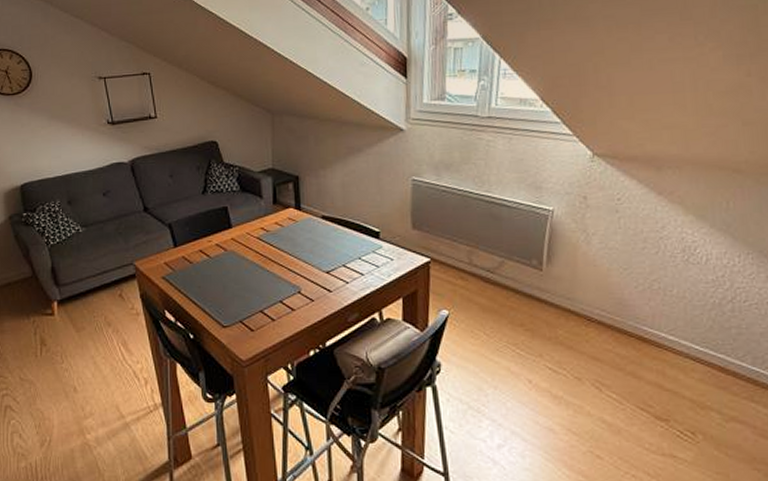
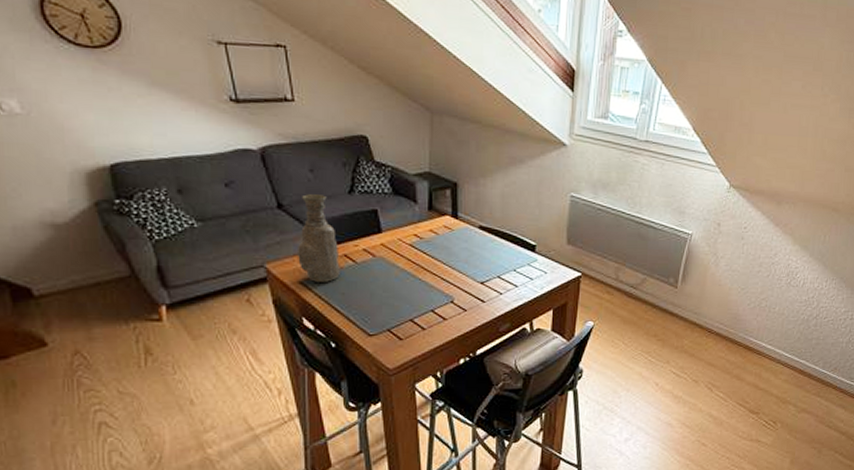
vase: none [161,197,196,277] -> present [298,194,340,282]

